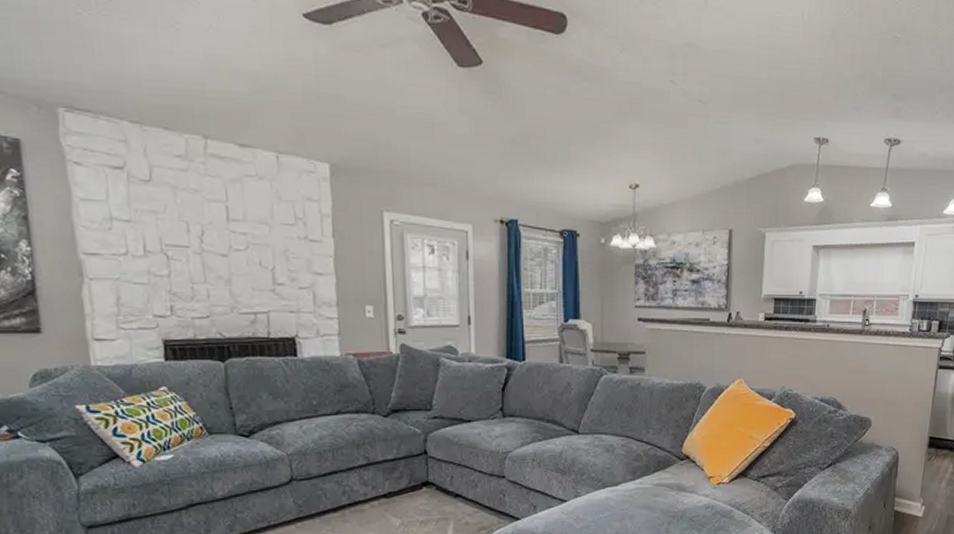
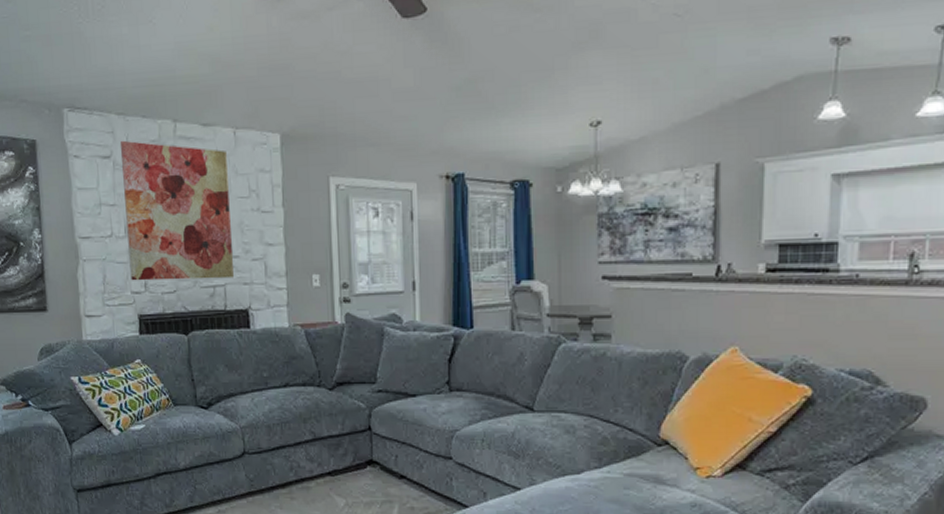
wall art: none [135,151,278,306] -> present [119,140,234,281]

